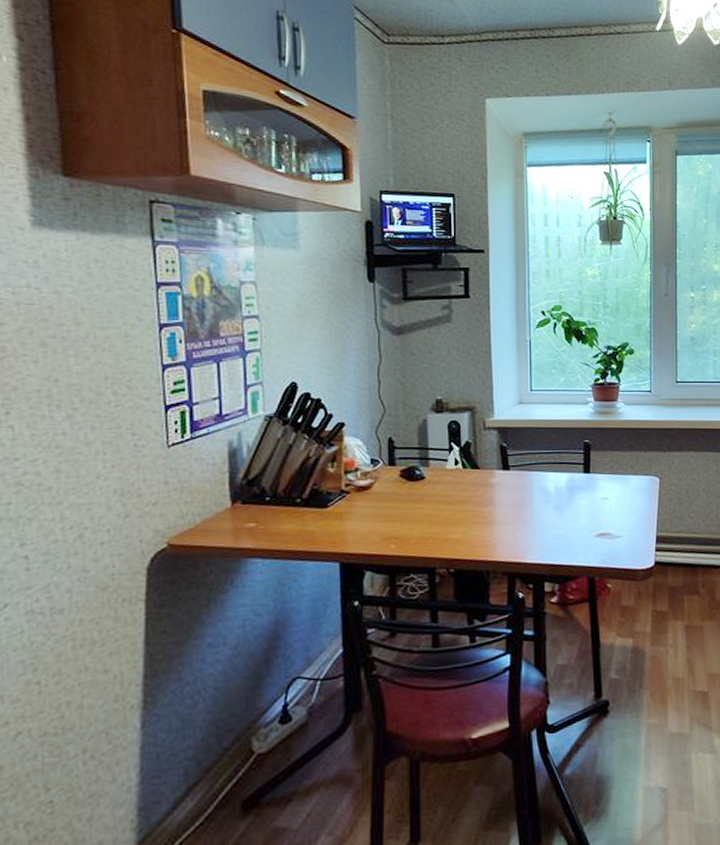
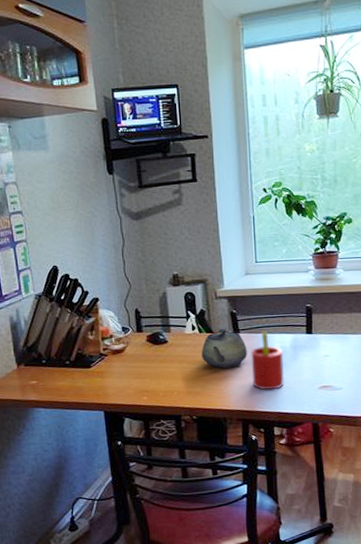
teapot: none [465,463,517,511] -> present [202,328,247,369]
straw: none [521,469,559,538] -> present [251,331,285,390]

